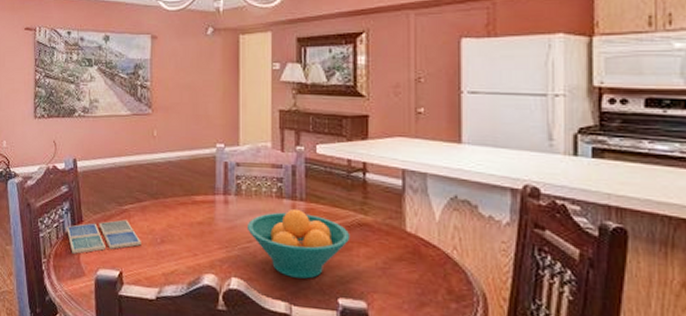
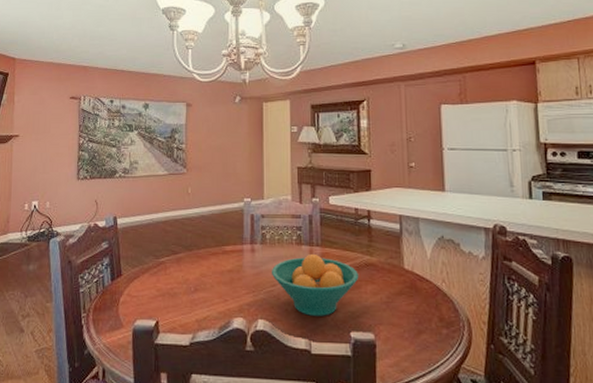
drink coaster: present [67,219,141,254] -> none [106,271,176,307]

